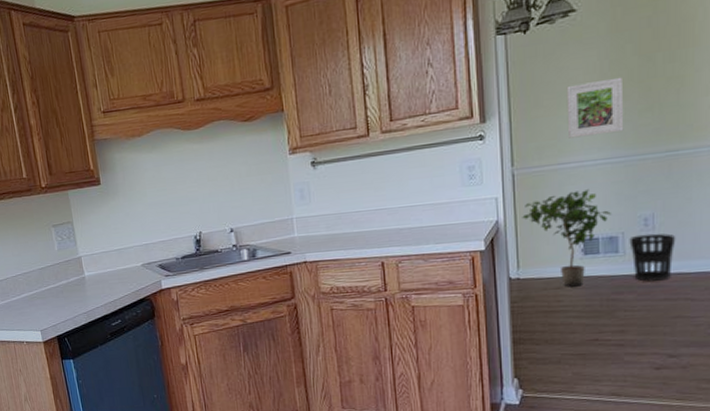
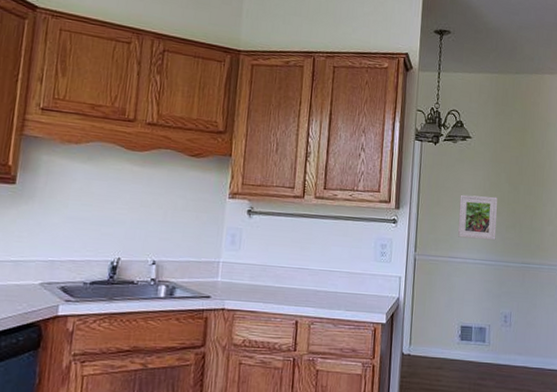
potted plant: present [522,188,611,287] -> none [418,282,482,369]
wastebasket: present [629,233,676,282] -> none [493,329,525,372]

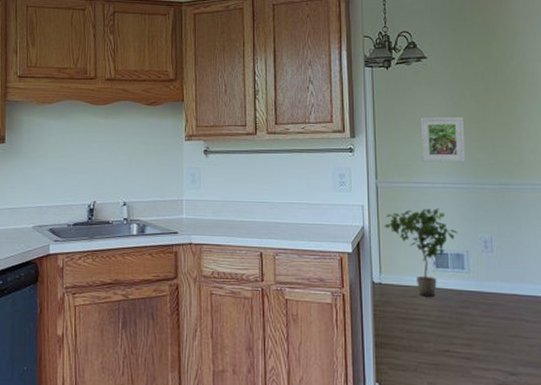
potted plant: none [418,282,482,369] -> present [384,207,457,297]

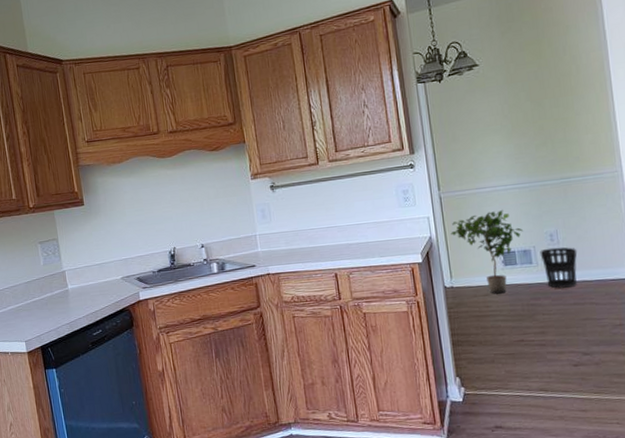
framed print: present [420,116,466,163] -> none [477,118,526,168]
wastebasket: none [473,255,511,300] -> present [540,247,578,289]

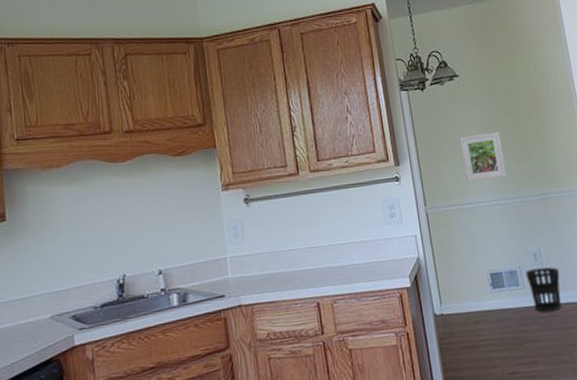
potted plant: present [451,209,523,294] -> none [438,226,508,321]
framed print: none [477,118,526,168] -> present [459,131,507,182]

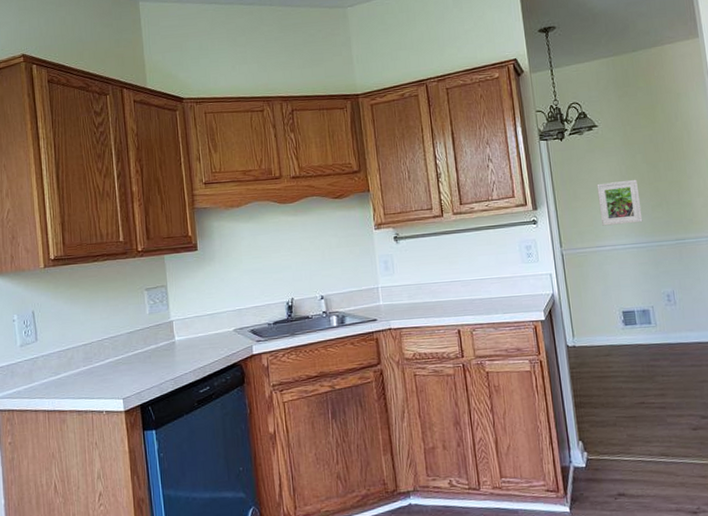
wastebasket: present [525,267,562,312] -> none [658,307,694,350]

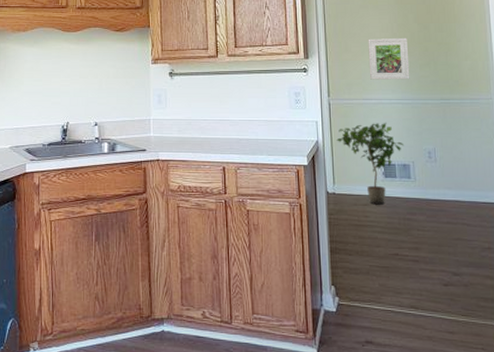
potted plant: none [572,268,641,354] -> present [336,122,404,205]

